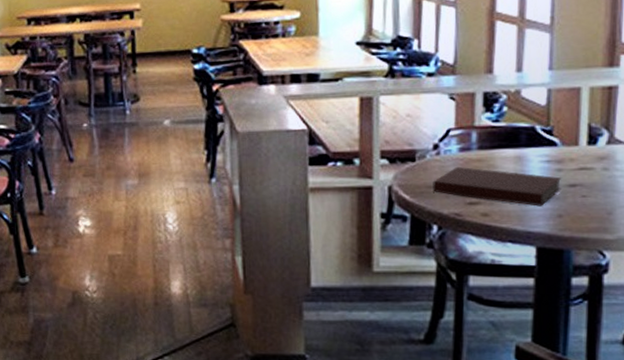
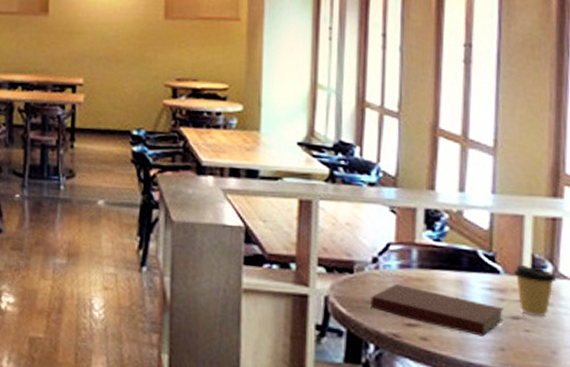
coffee cup: none [570,134,613,183] -> present [512,264,557,318]

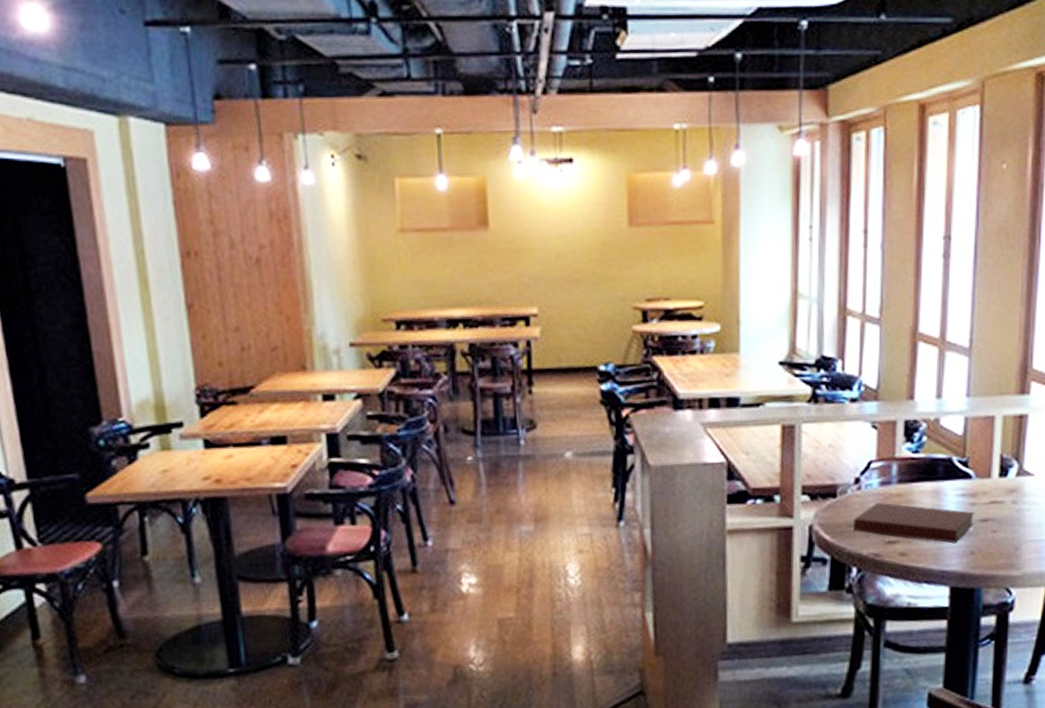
coffee cup: present [512,264,557,318] -> none [983,466,1022,517]

